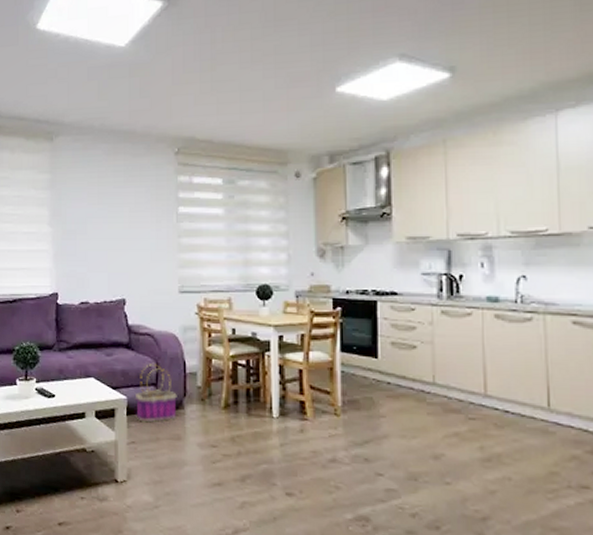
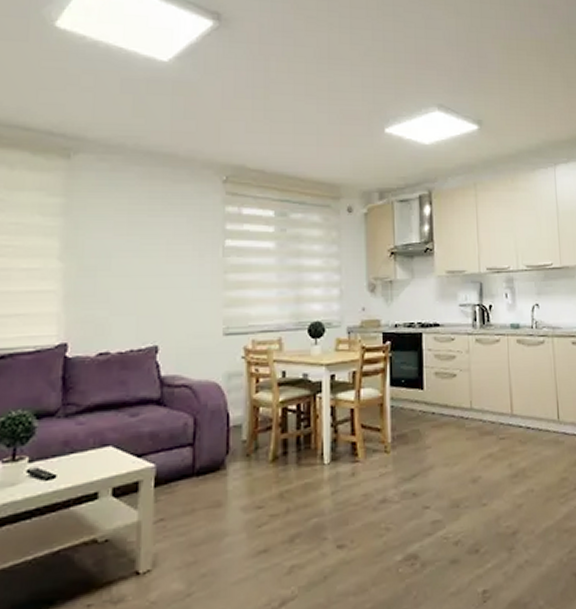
basket: present [134,364,177,423] -> none [165,420,218,493]

